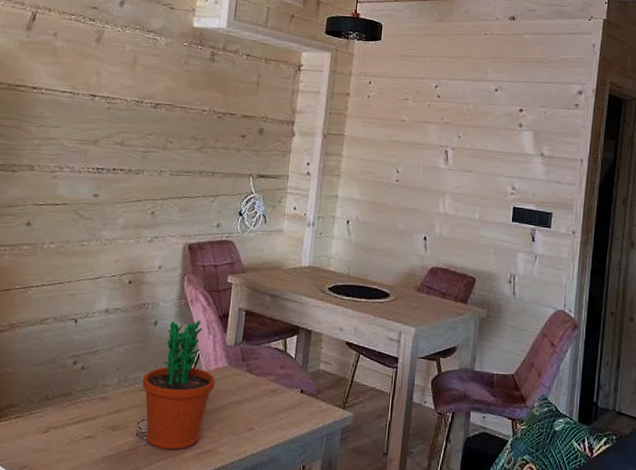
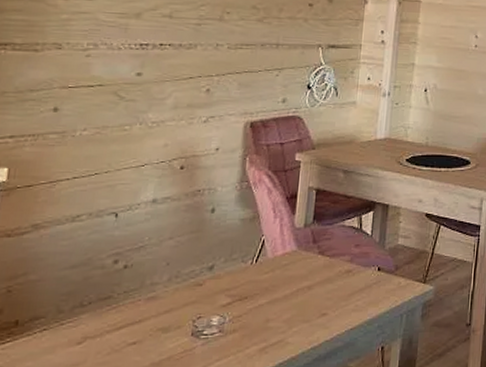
flower pot: present [142,320,216,450] -> none [197,204,283,347]

